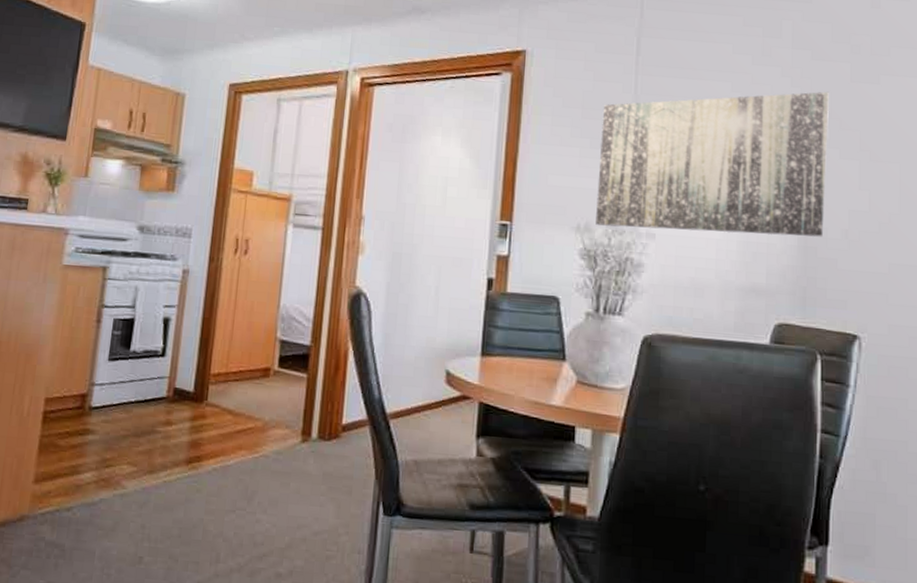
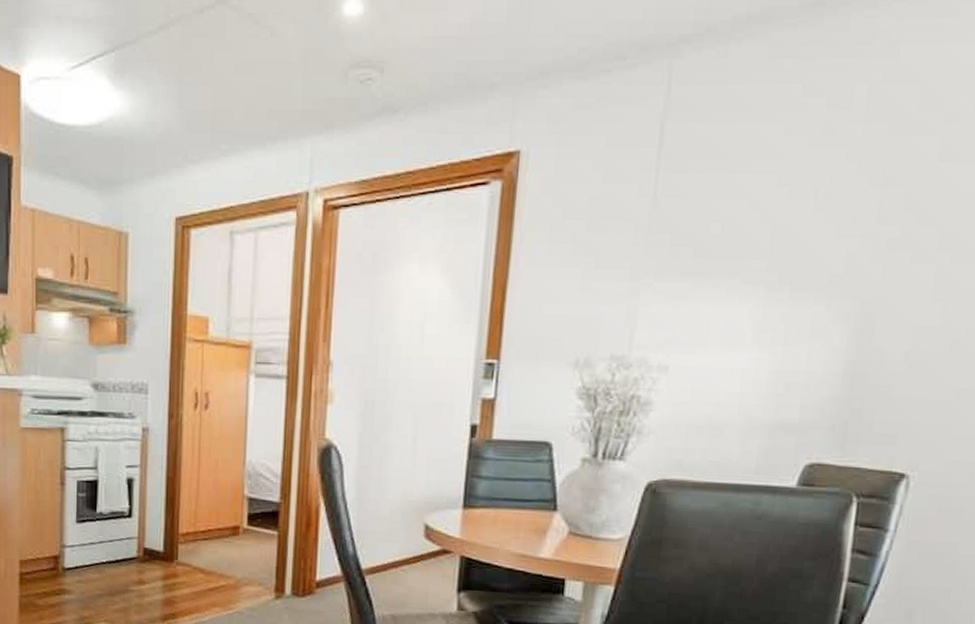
wall art: present [596,91,829,237] -> none [598,176,907,362]

